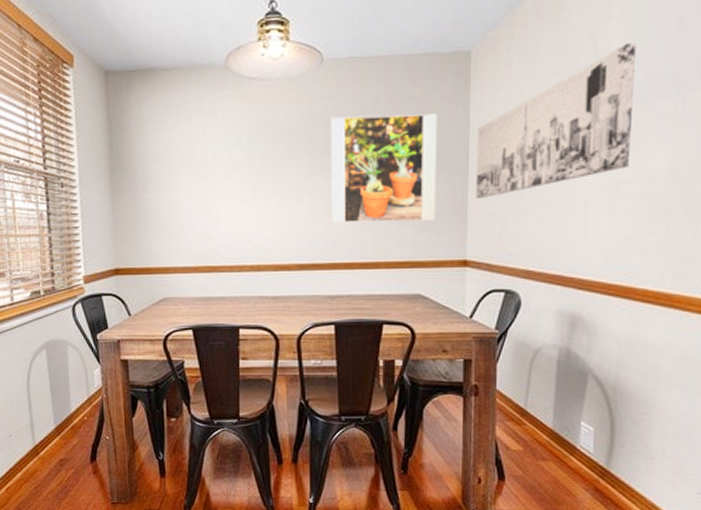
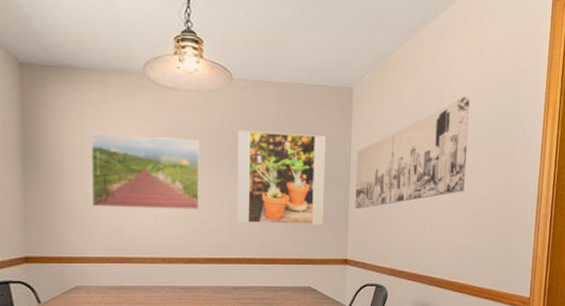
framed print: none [175,132,289,214] -> present [91,133,200,210]

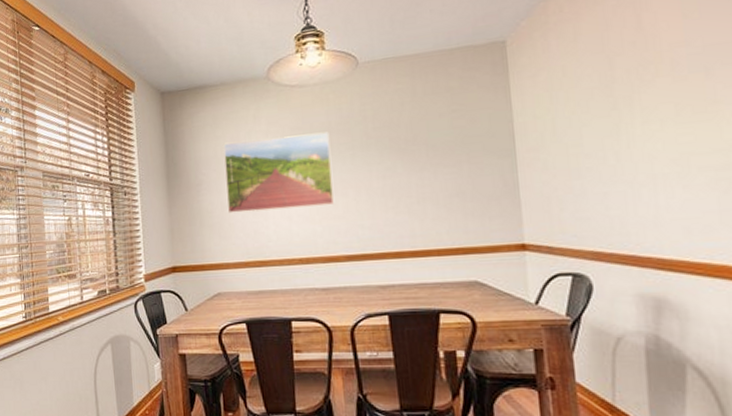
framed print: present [237,130,326,225] -> none [369,102,486,214]
wall art: present [355,97,470,210] -> none [521,14,700,182]

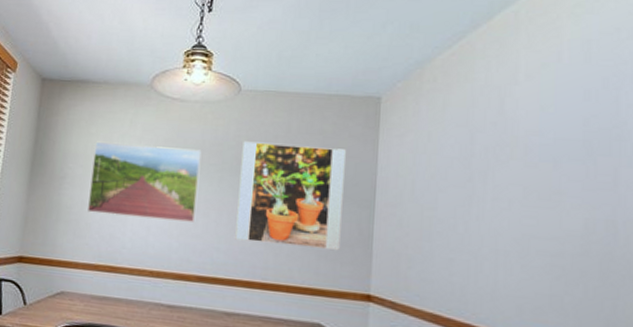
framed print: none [369,102,486,214] -> present [235,141,346,250]

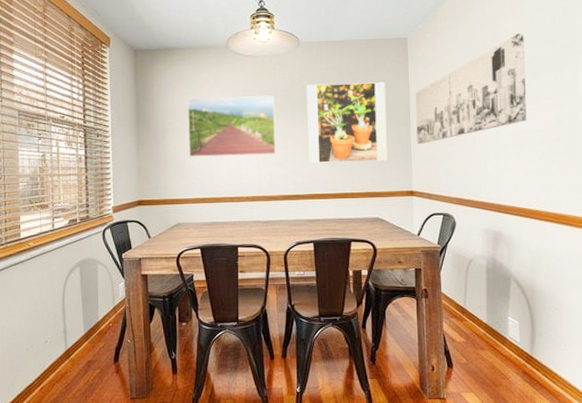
wall art: none [382,107,543,236] -> present [415,33,528,145]

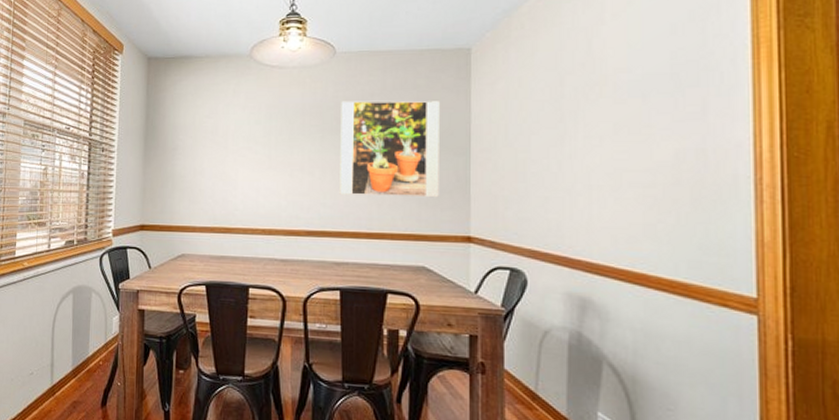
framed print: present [187,95,276,157] -> none [200,112,303,181]
wall art: present [415,33,528,145] -> none [479,44,633,180]

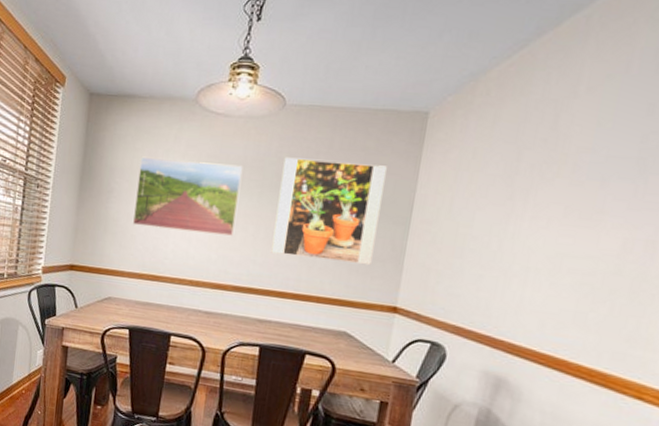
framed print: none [200,112,303,181] -> present [133,156,243,236]

